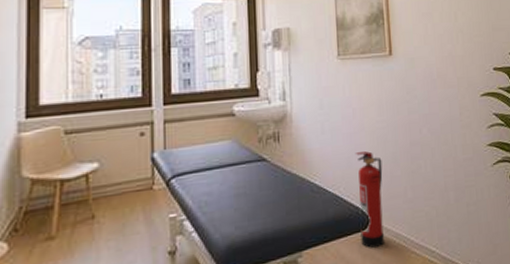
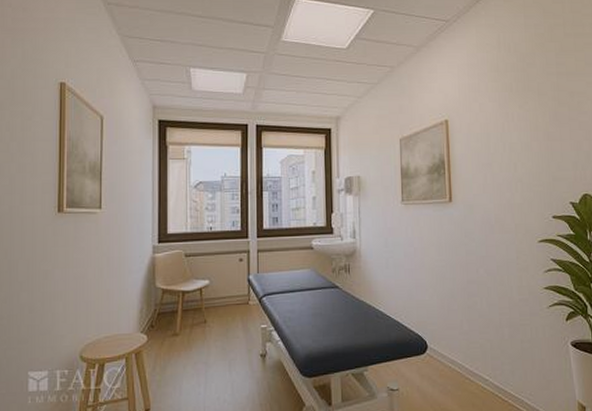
fire extinguisher: present [355,151,384,249] -> none [415,286,441,370]

